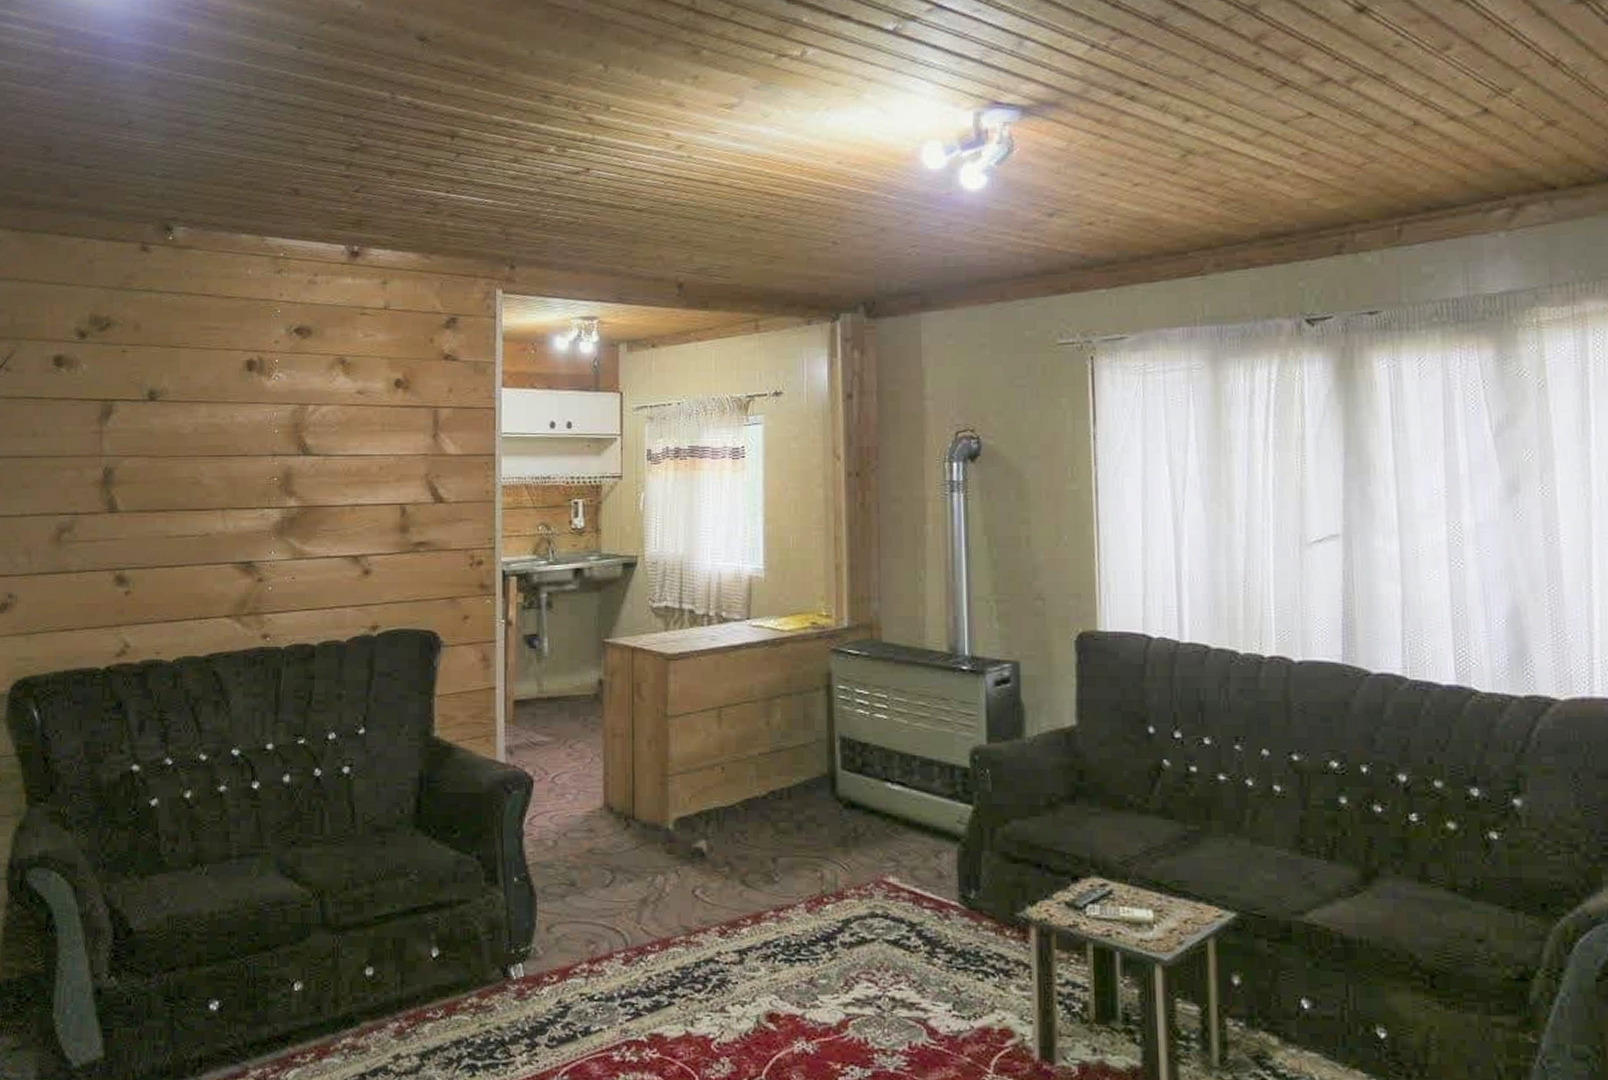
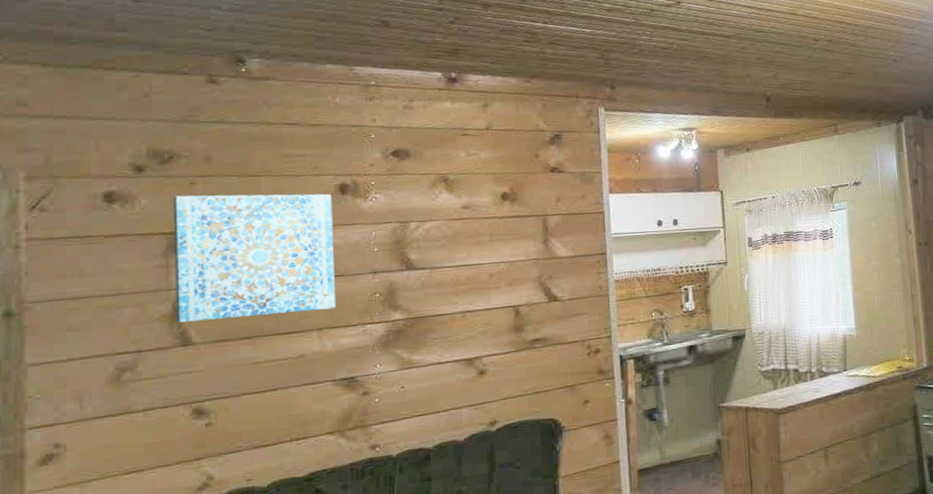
wall art: none [106,363,240,490] -> present [173,194,337,323]

